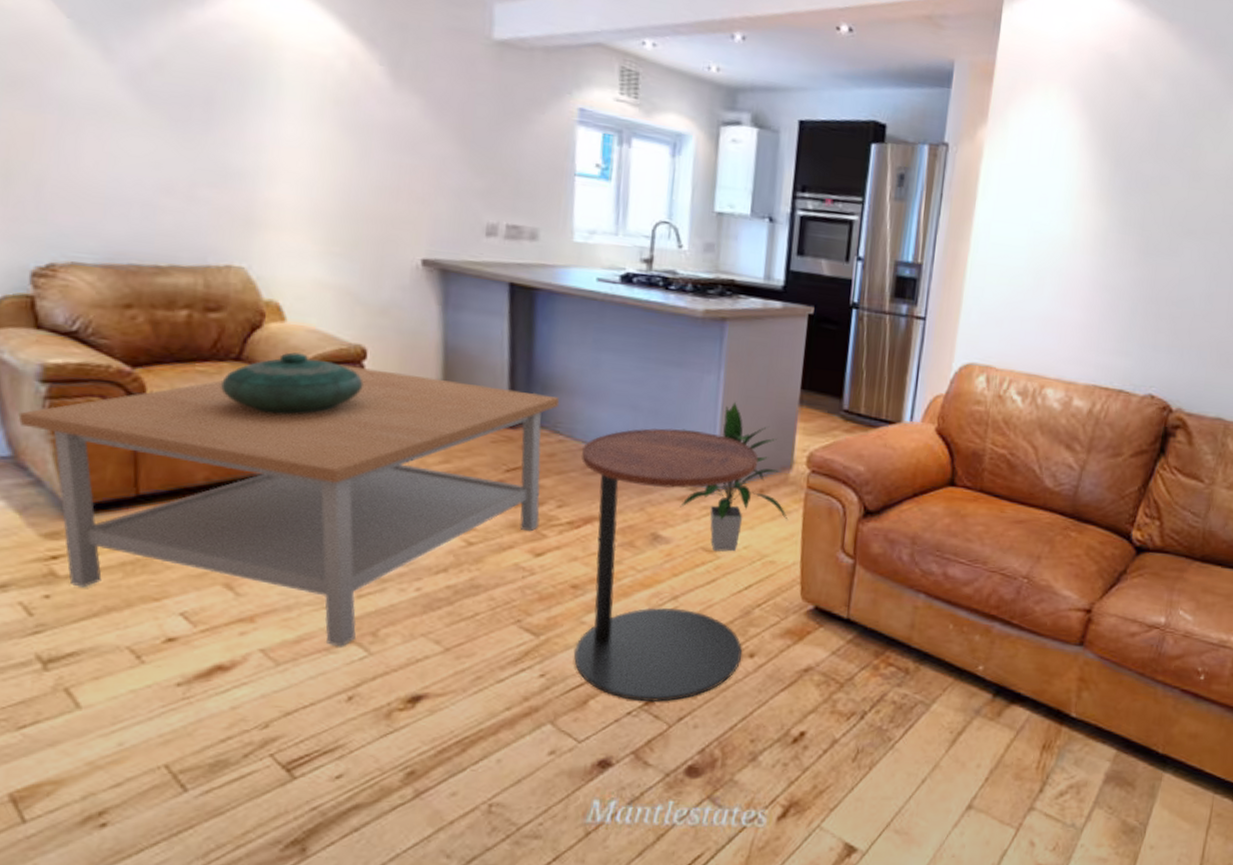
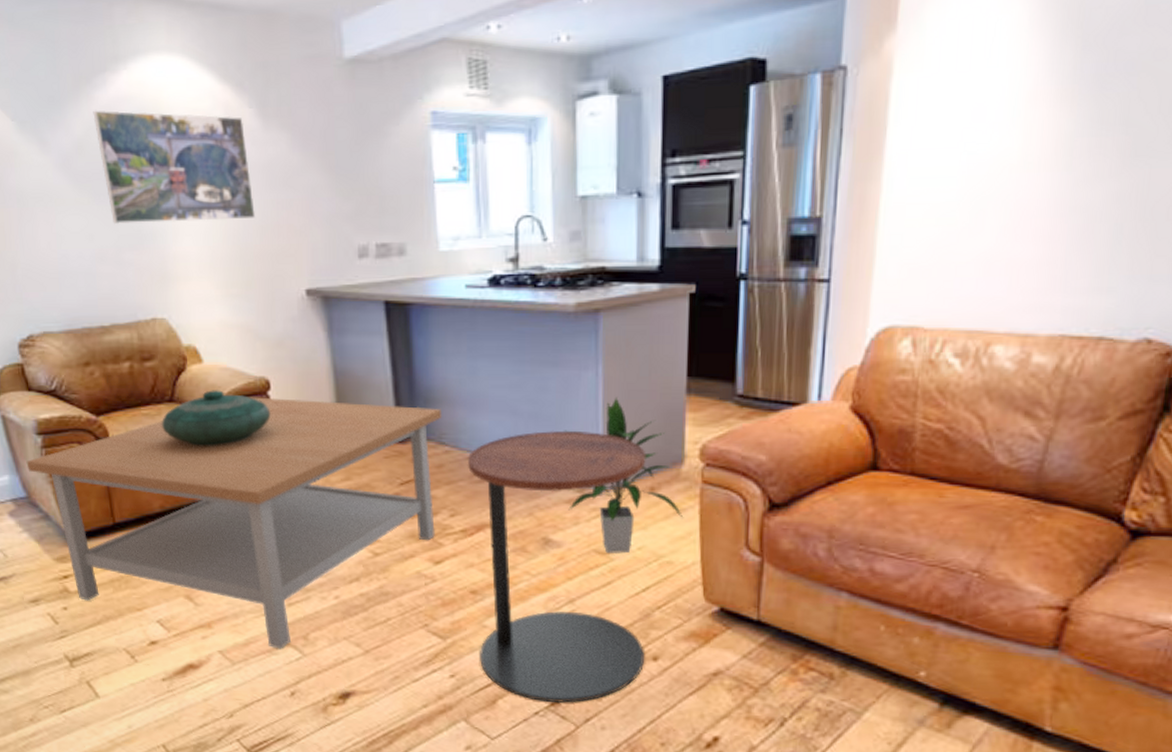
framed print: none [181,29,374,177] -> present [93,110,256,225]

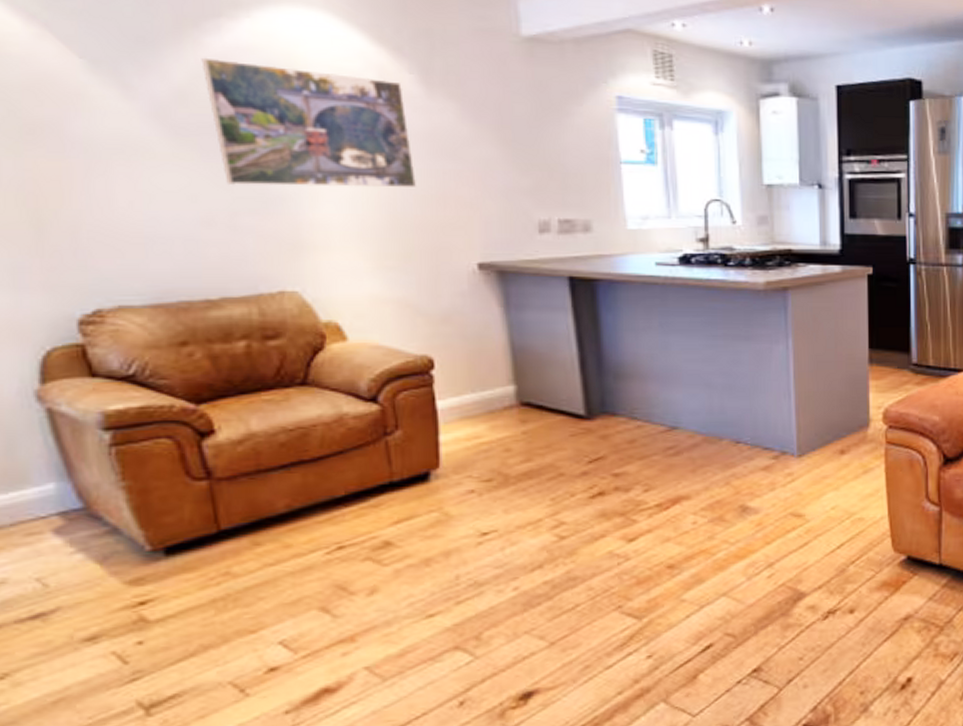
coffee table: present [26,397,442,649] -> none [85,377,634,655]
decorative bowl: present [162,390,271,446] -> none [290,370,435,434]
side table: present [467,431,646,704] -> none [661,401,841,669]
indoor plant: present [564,396,684,554] -> none [758,368,872,515]

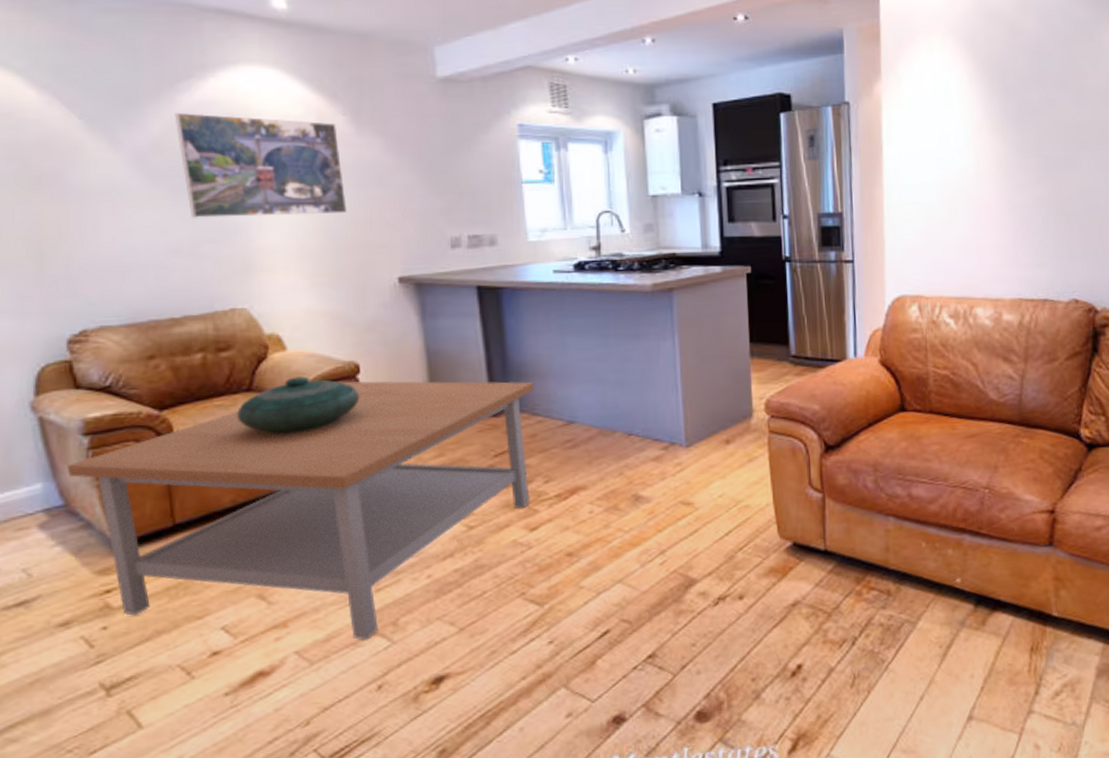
coffee table: none [85,377,634,655] -> present [67,381,535,640]
decorative bowl: none [290,370,435,434] -> present [237,376,360,434]

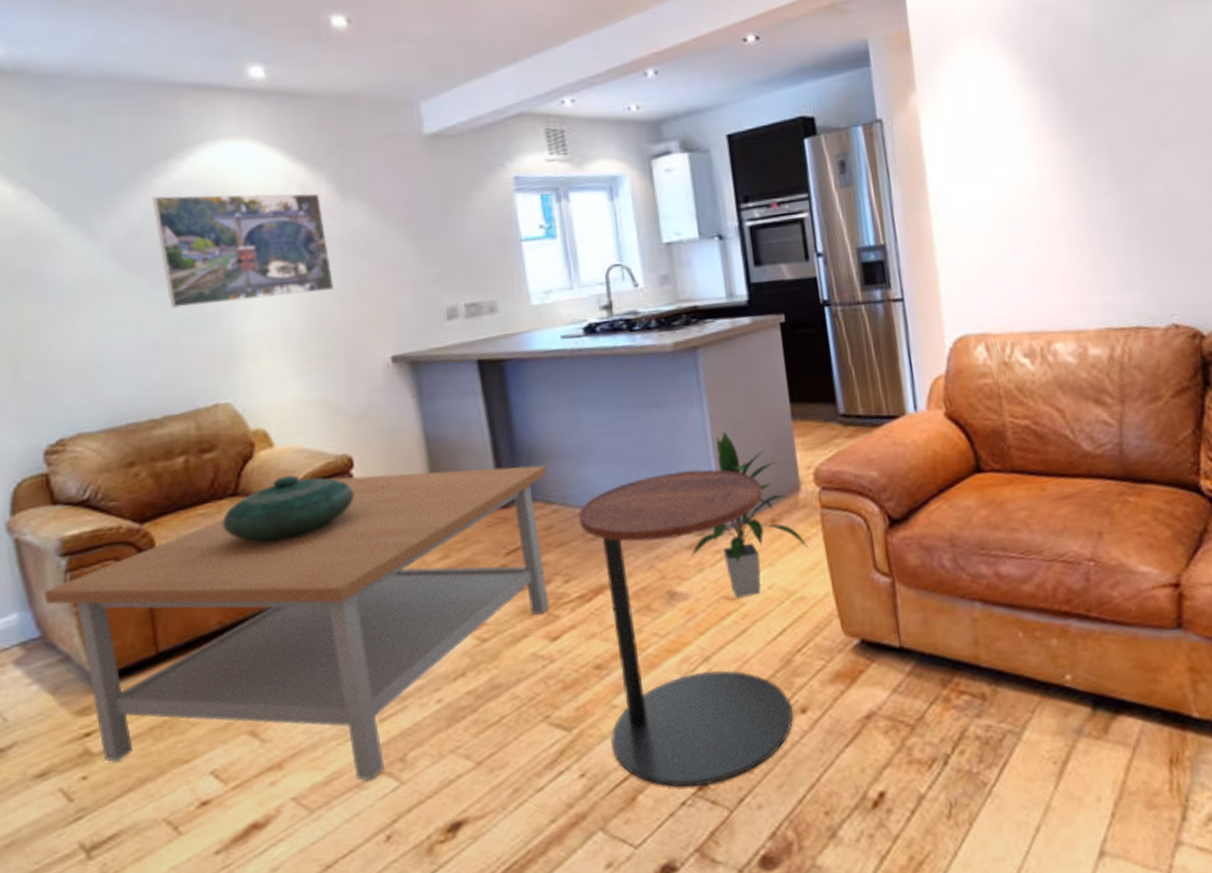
side table: none [559,394,731,655] -> present [578,468,793,788]
indoor plant: none [647,362,756,503] -> present [676,430,809,598]

